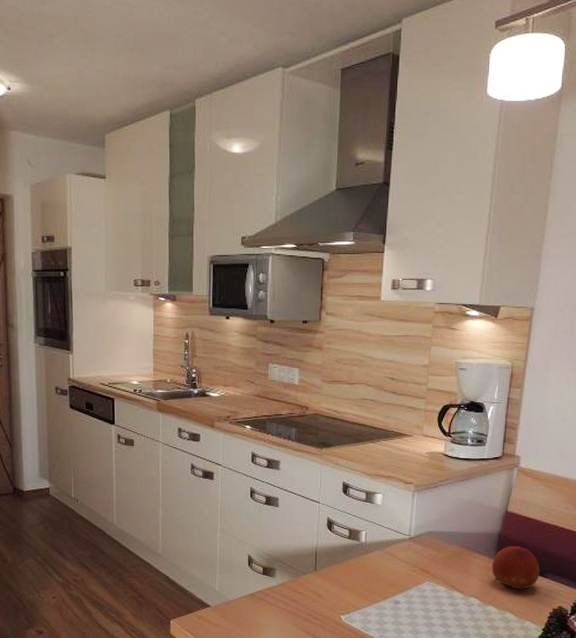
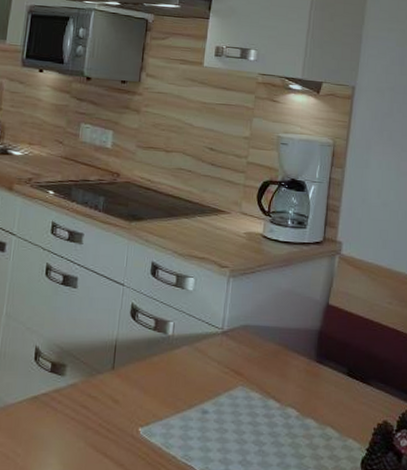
fruit: present [491,546,541,593] -> none [311,346,364,403]

